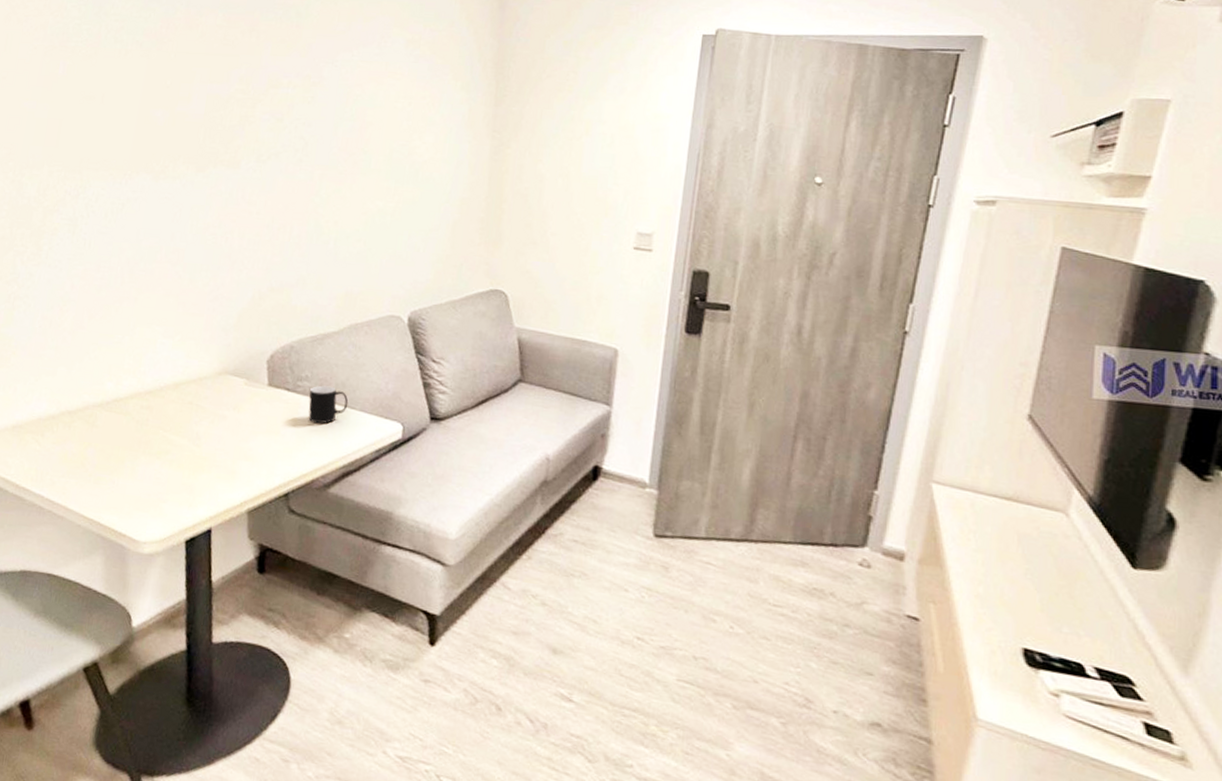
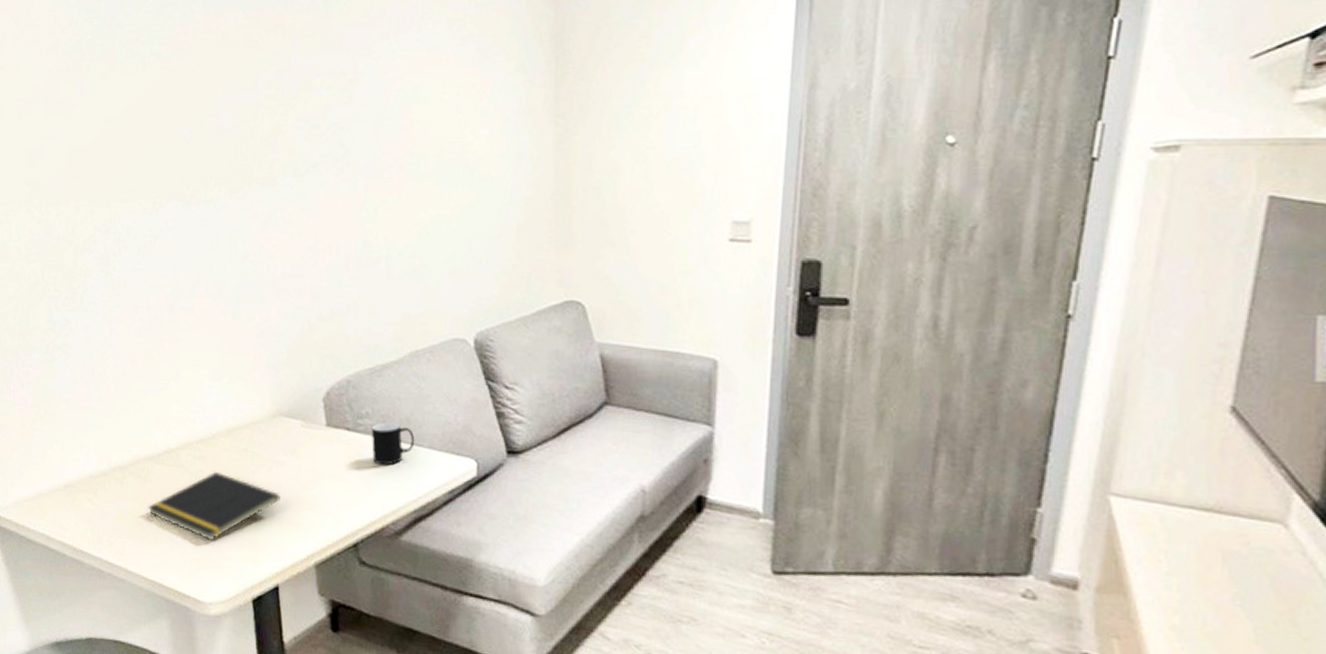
notepad: none [91,420,220,484] -> present [147,471,280,540]

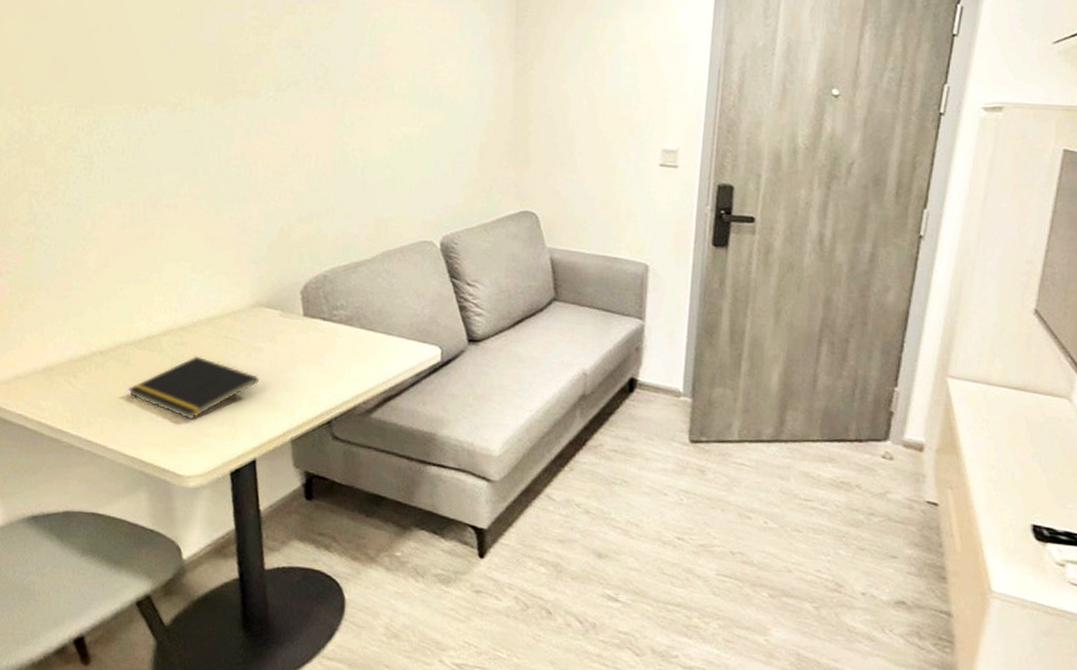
cup: present [371,422,415,465] -> none [345,313,386,351]

